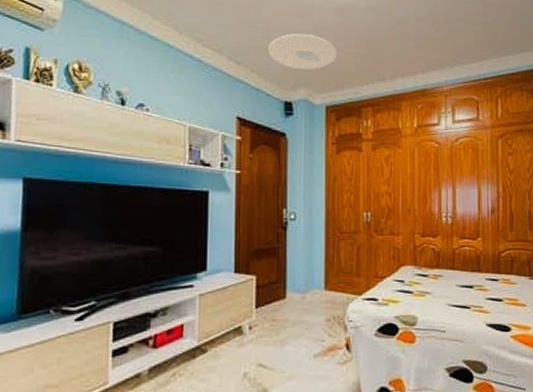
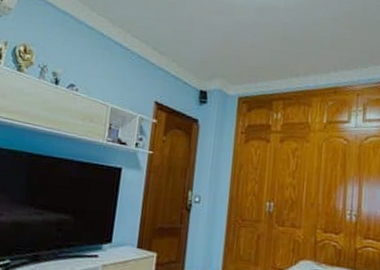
ceiling light: present [269,33,336,70] -> none [190,29,253,63]

